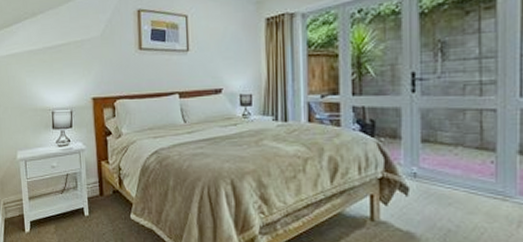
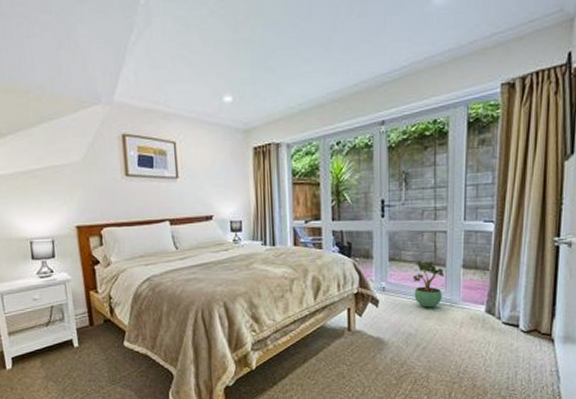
potted plant: none [452,143,494,201] -> present [413,260,444,308]

